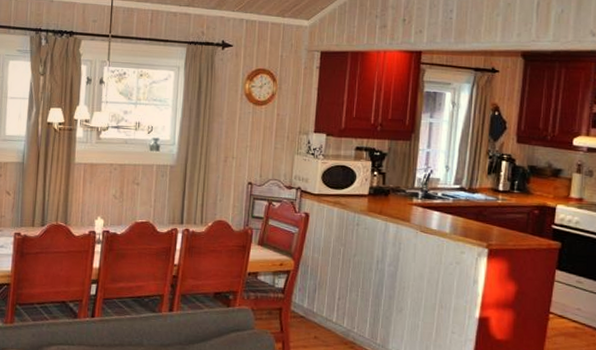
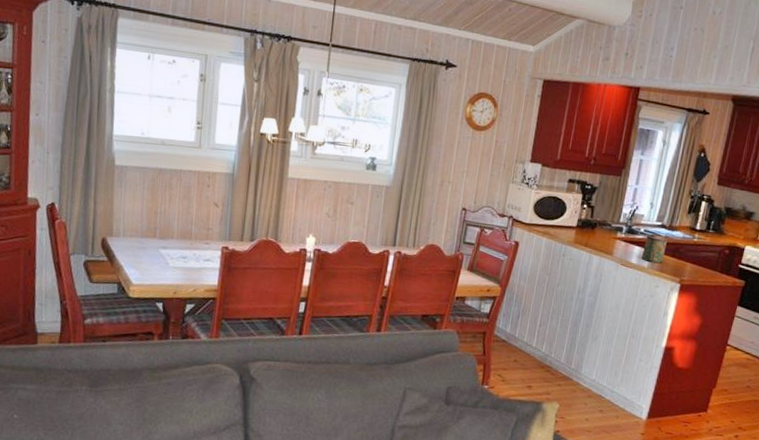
canister: none [441,197,468,229] -> present [641,233,667,264]

